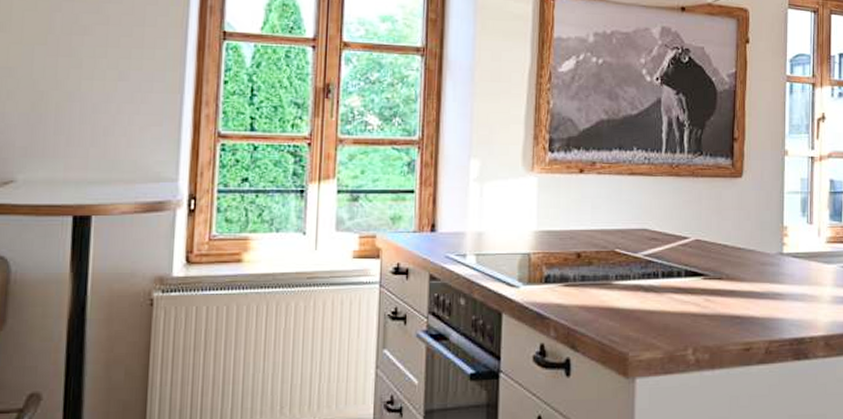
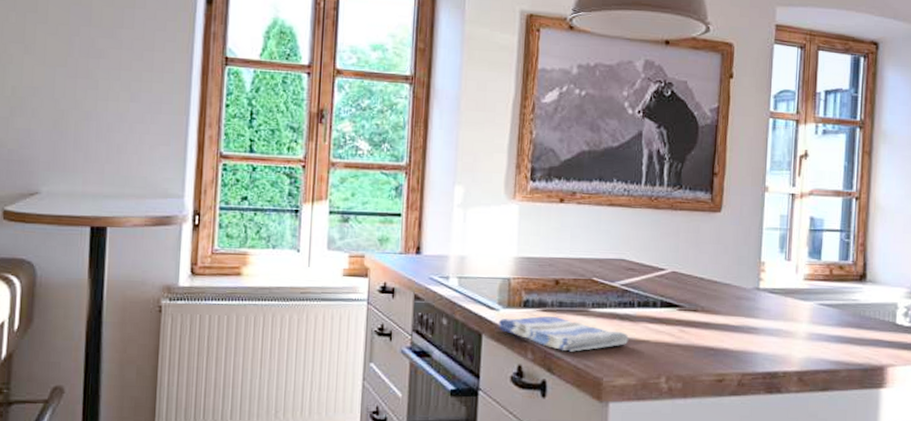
dish towel: none [519,292,654,327] -> present [499,316,629,352]

